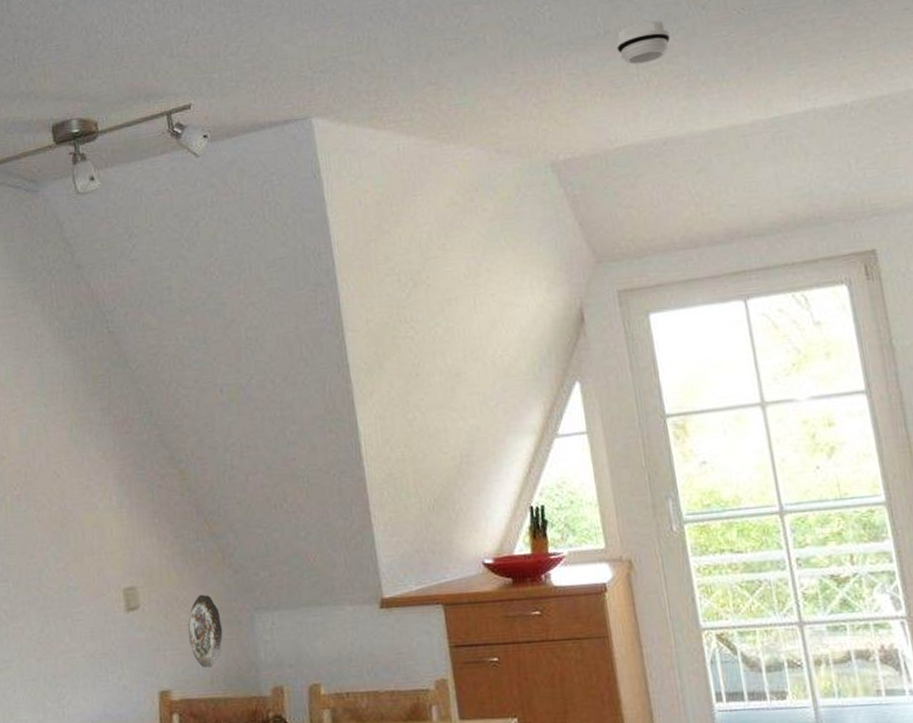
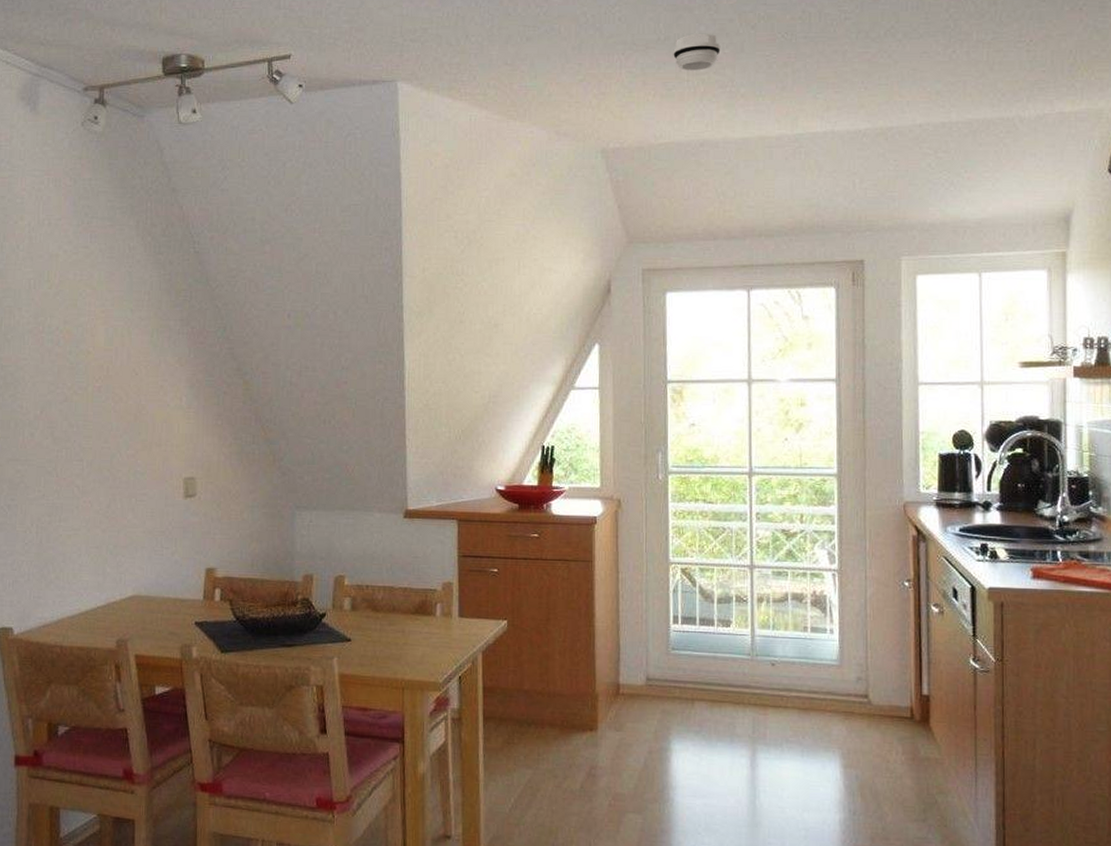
decorative plate: present [188,594,223,668] -> none [237,490,267,552]

